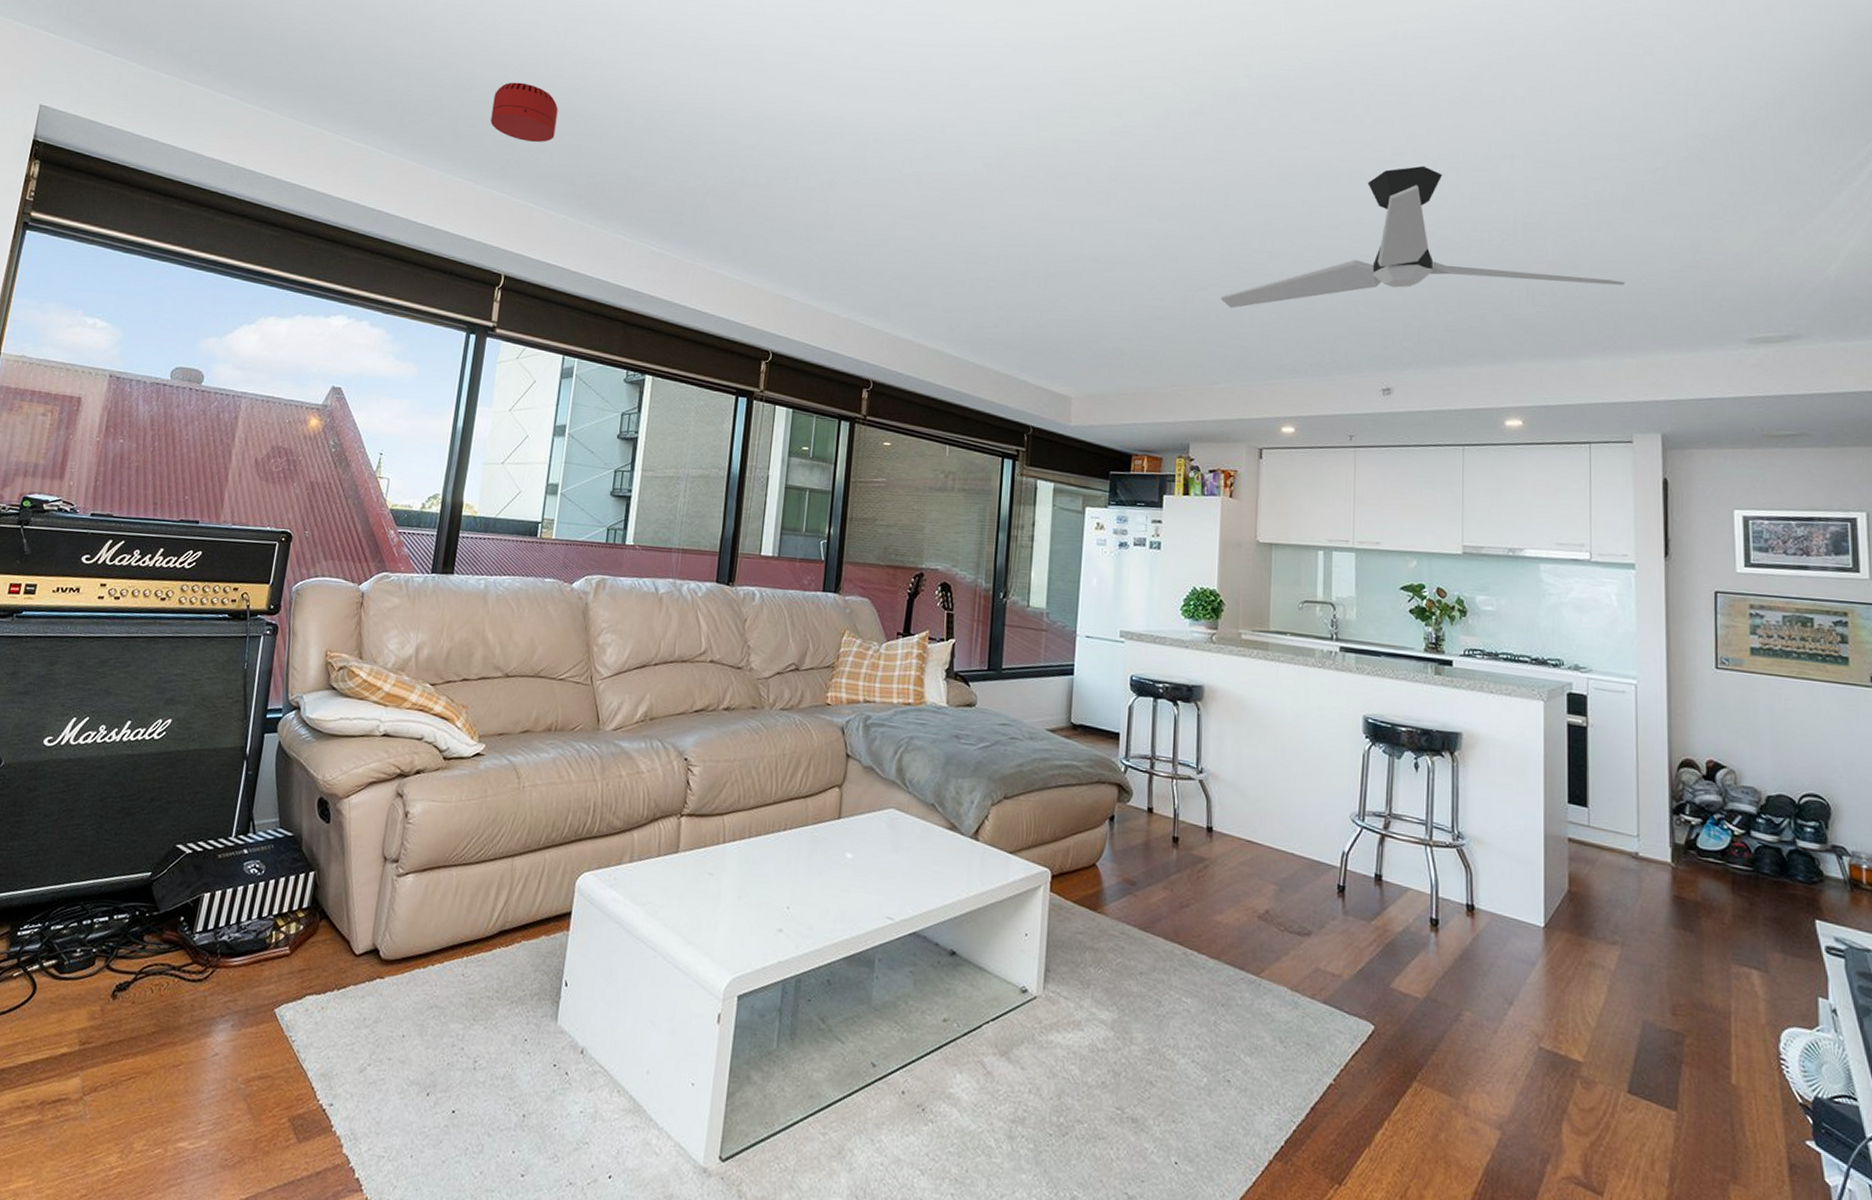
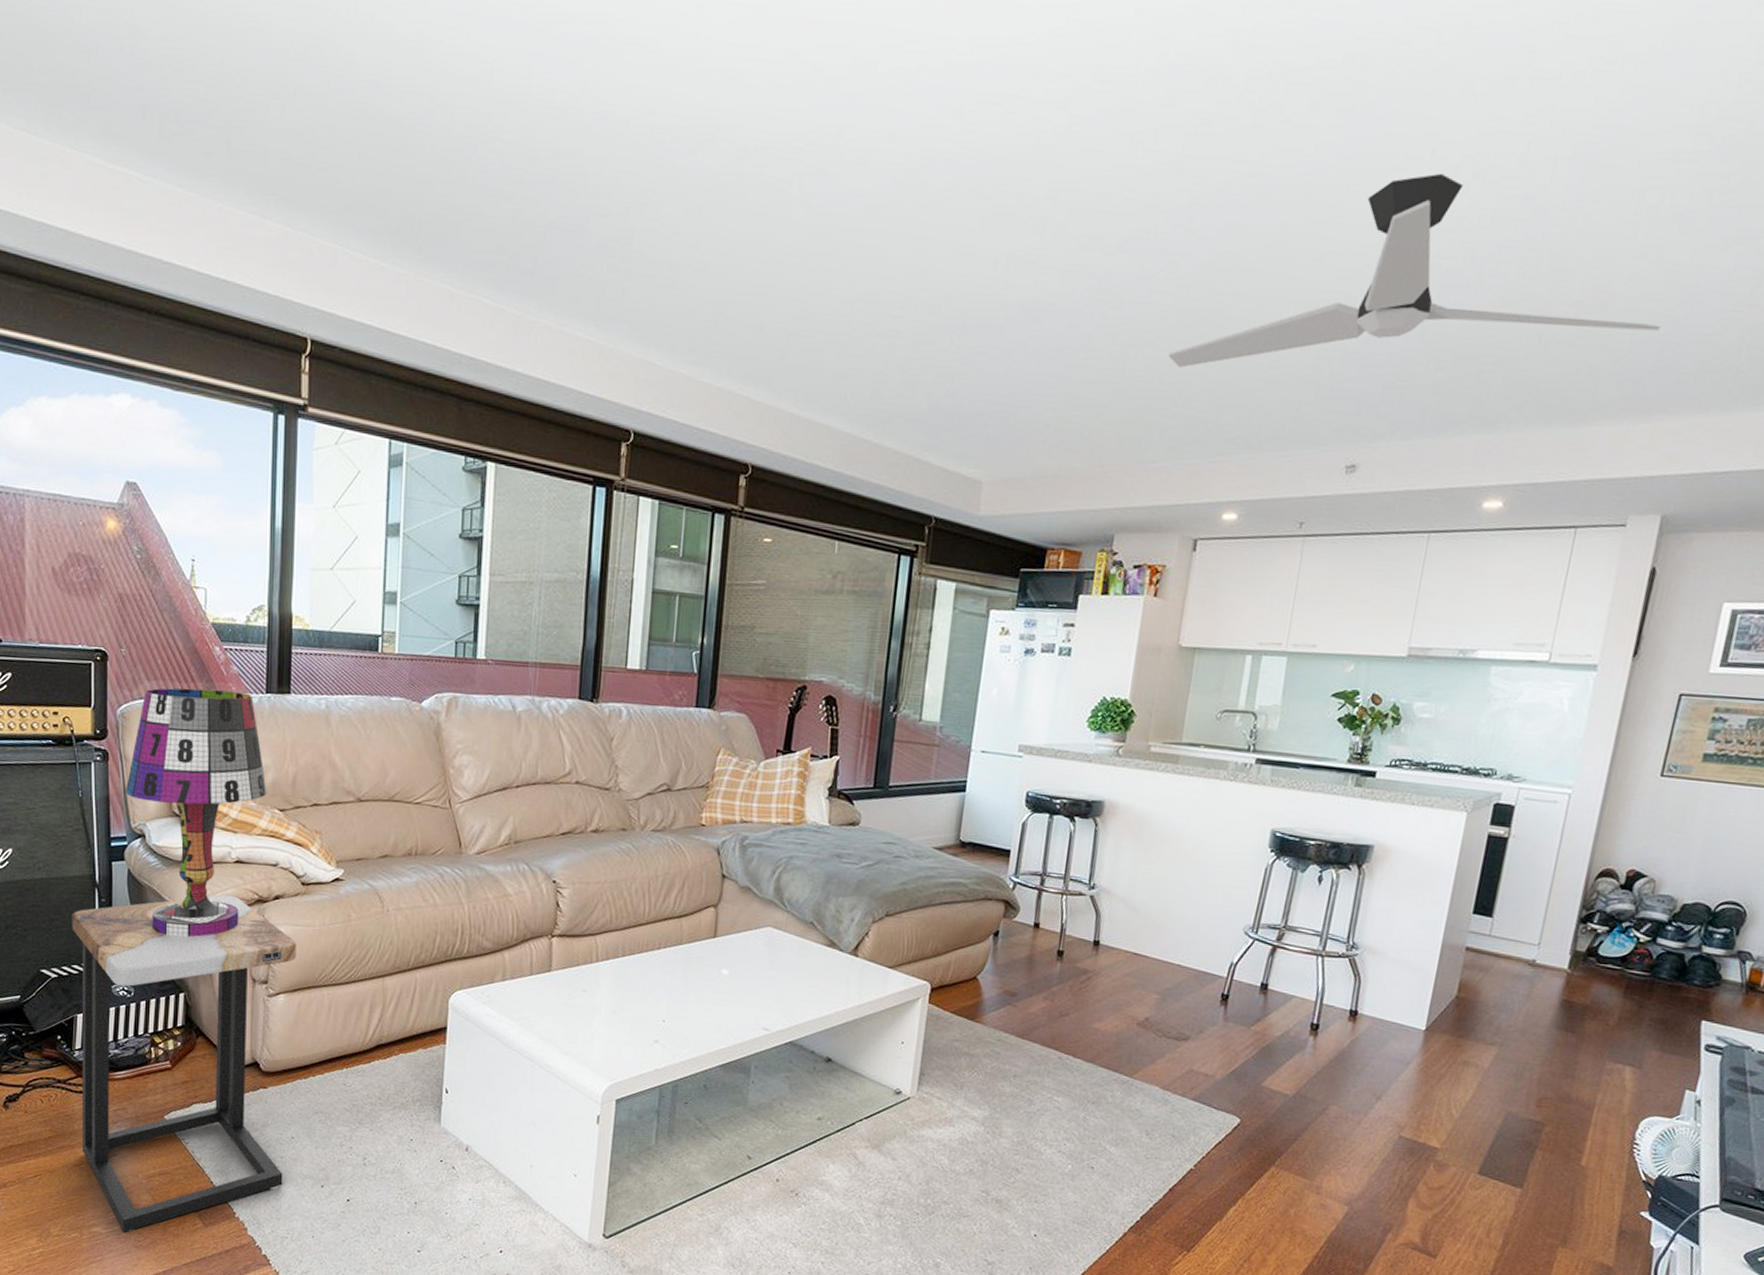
side table: none [183,768,432,1149] -> present [72,894,296,1233]
table lamp: none [288,567,422,812] -> present [125,688,267,938]
smoke detector: present [490,82,558,143] -> none [272,74,356,160]

